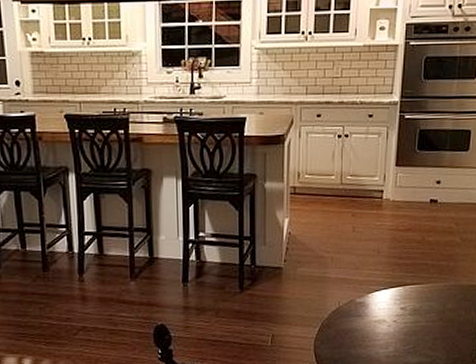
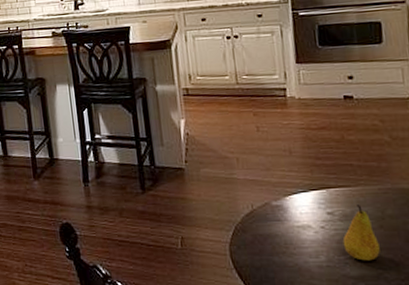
fruit: none [409,300,437,350] -> present [342,205,380,261]

